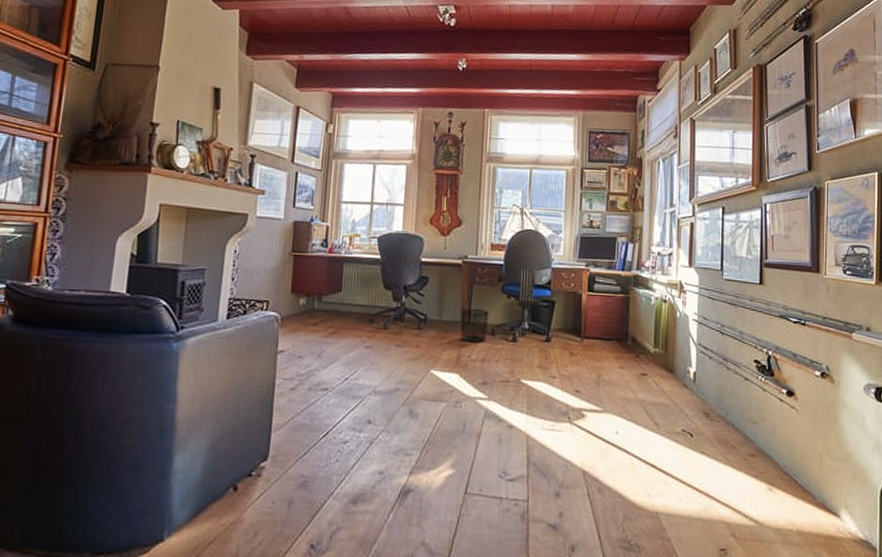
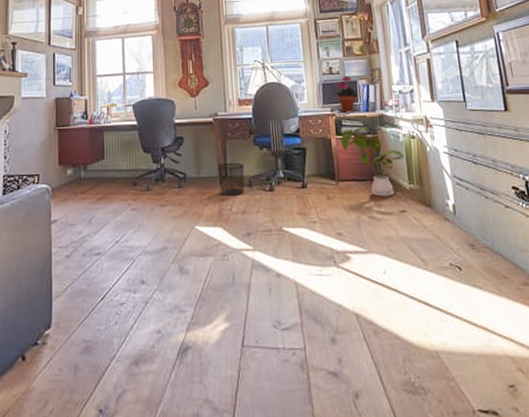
potted plant: none [591,230,616,270] -> present [333,75,358,113]
house plant: none [591,285,653,359] -> present [340,126,404,197]

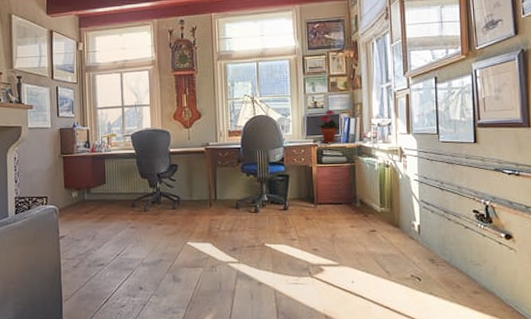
waste bin: present [217,162,245,196] -> none [208,187,233,217]
house plant: present [340,126,404,197] -> none [321,156,377,218]

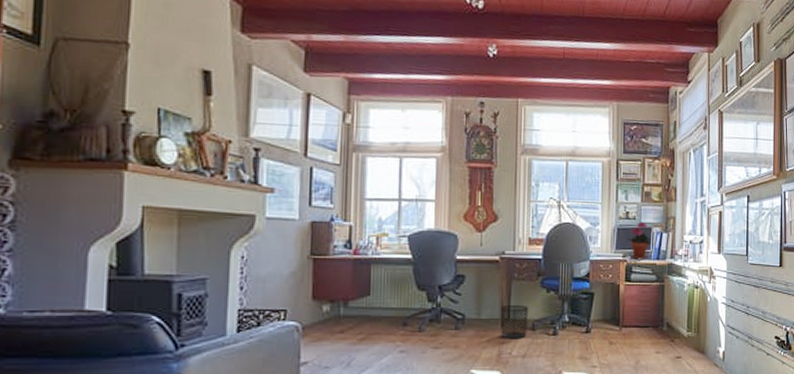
waste bin: none [208,187,233,217] -> present [500,304,529,339]

